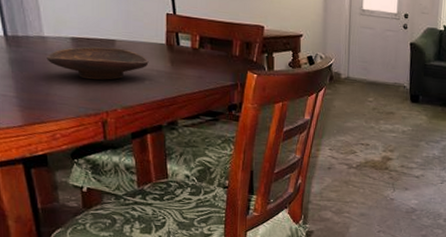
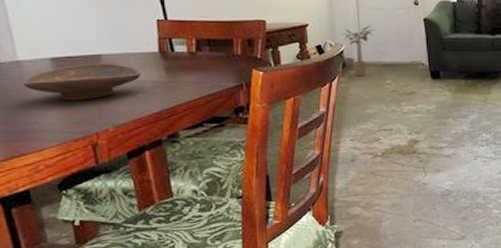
potted plant: none [332,42,365,91] -> present [341,25,376,77]

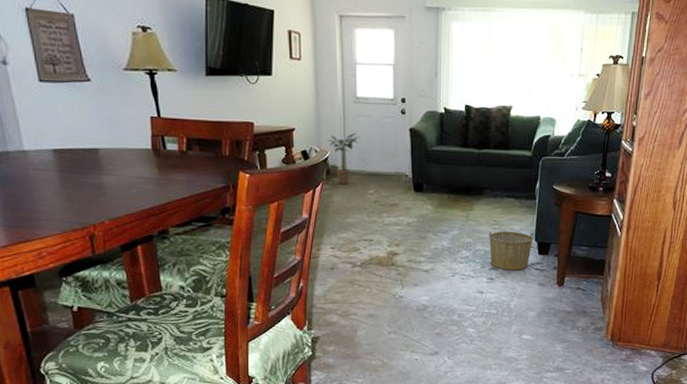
decorative bowl: present [23,63,141,101] -> none [28,156,135,192]

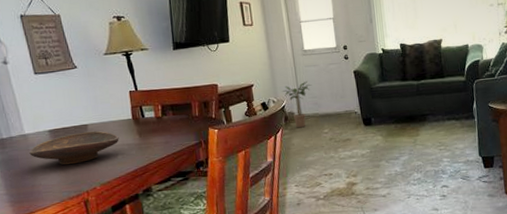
decorative bowl: none [28,156,135,192] -> present [29,130,119,165]
basket: present [488,231,534,270] -> none [436,148,478,187]

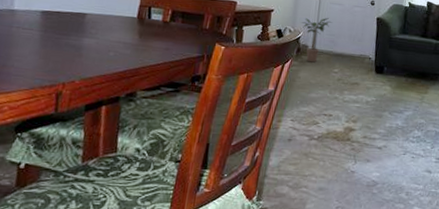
decorative bowl: present [29,130,119,165] -> none [11,19,117,52]

